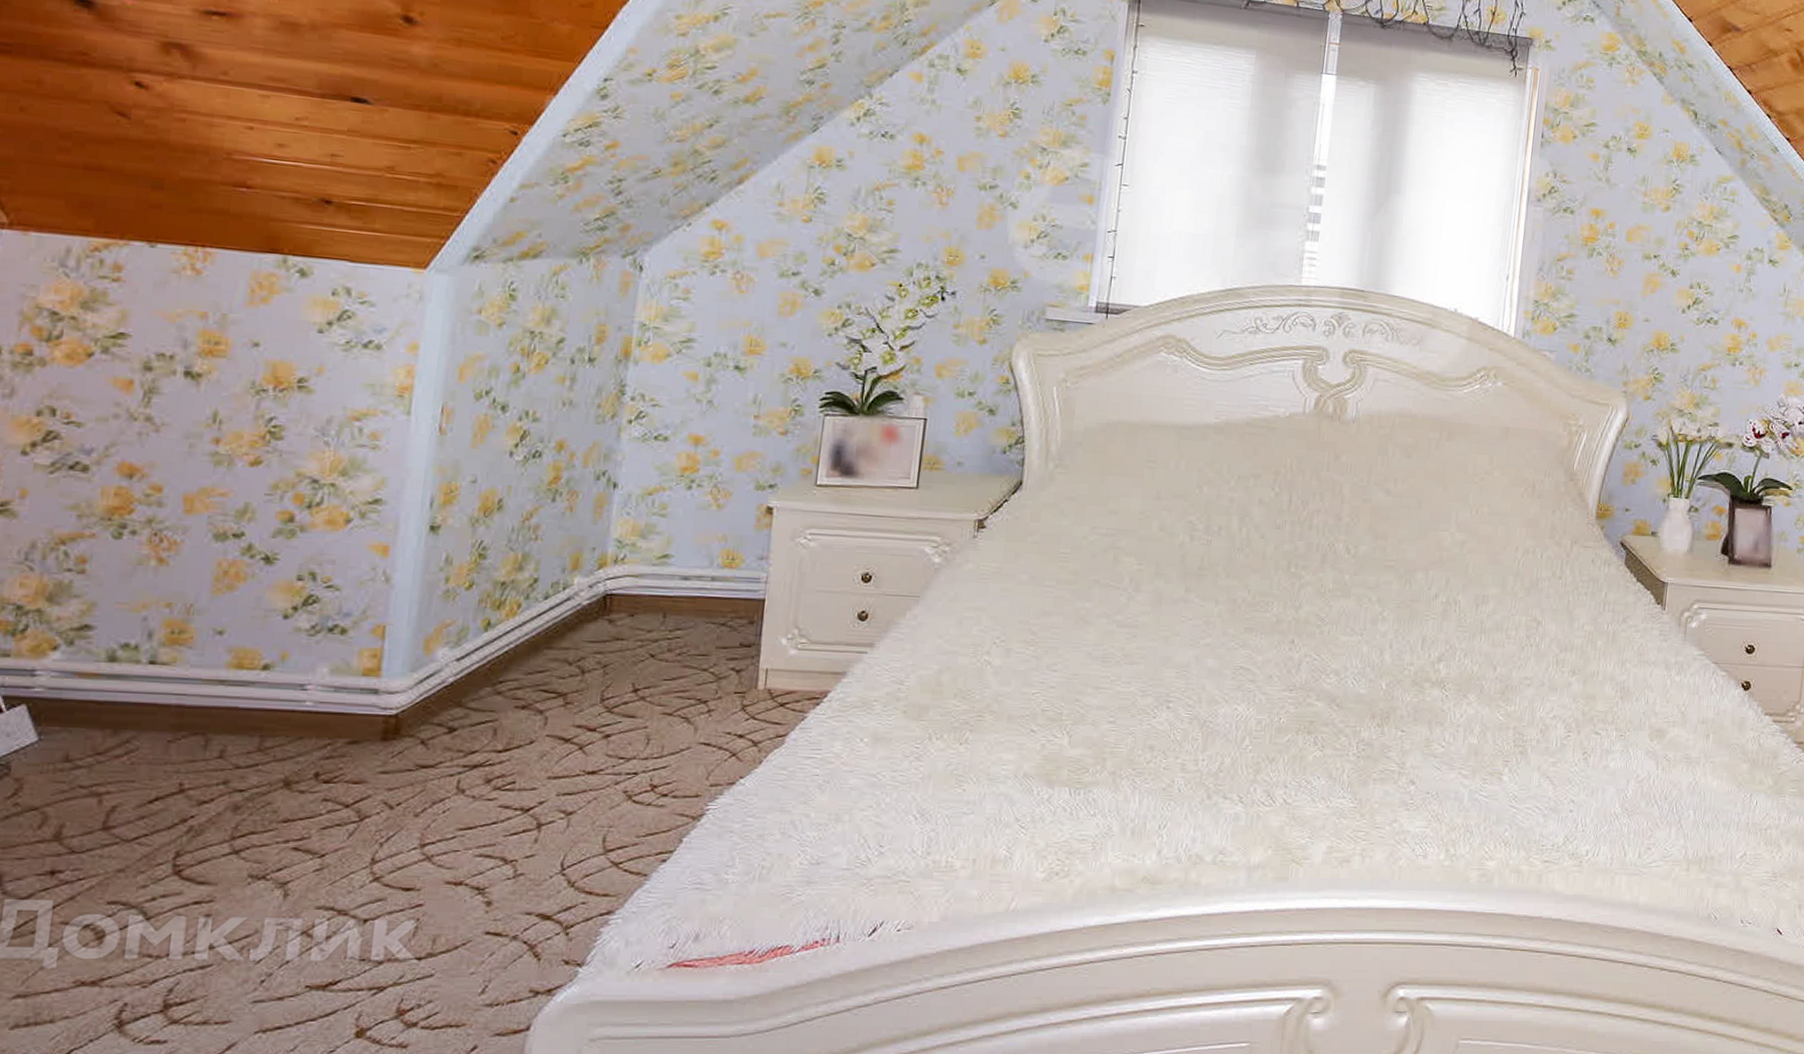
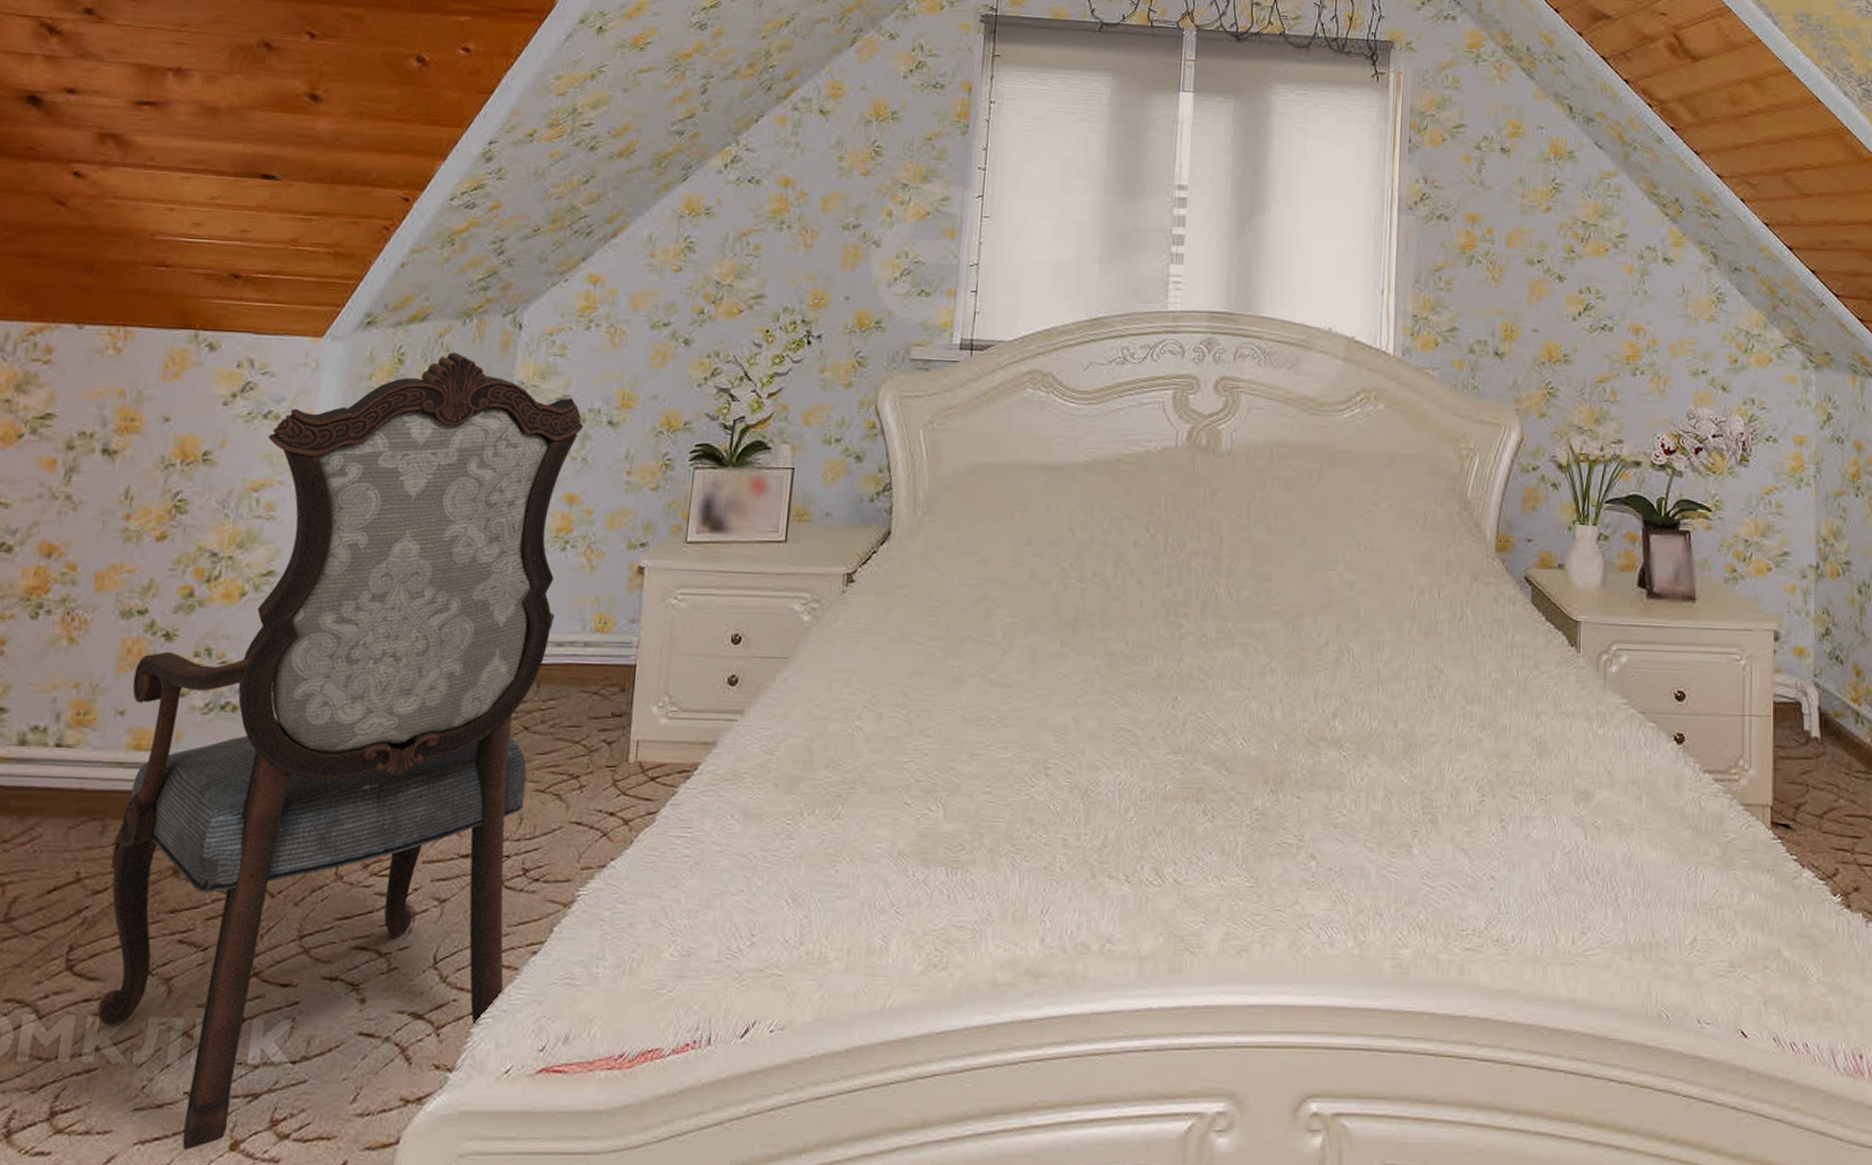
armchair: none [209,290,710,1037] -> present [97,352,584,1150]

